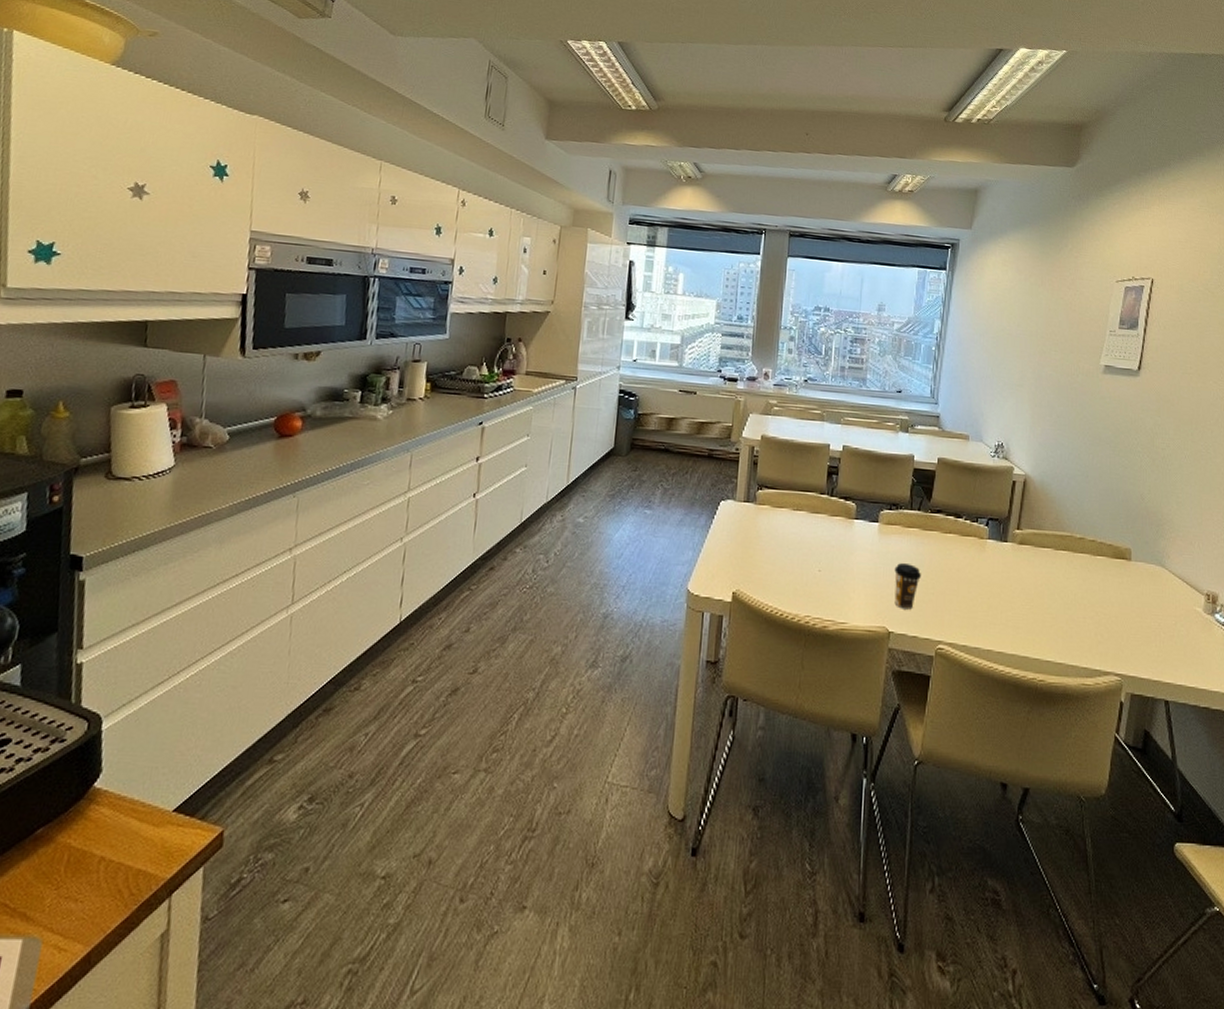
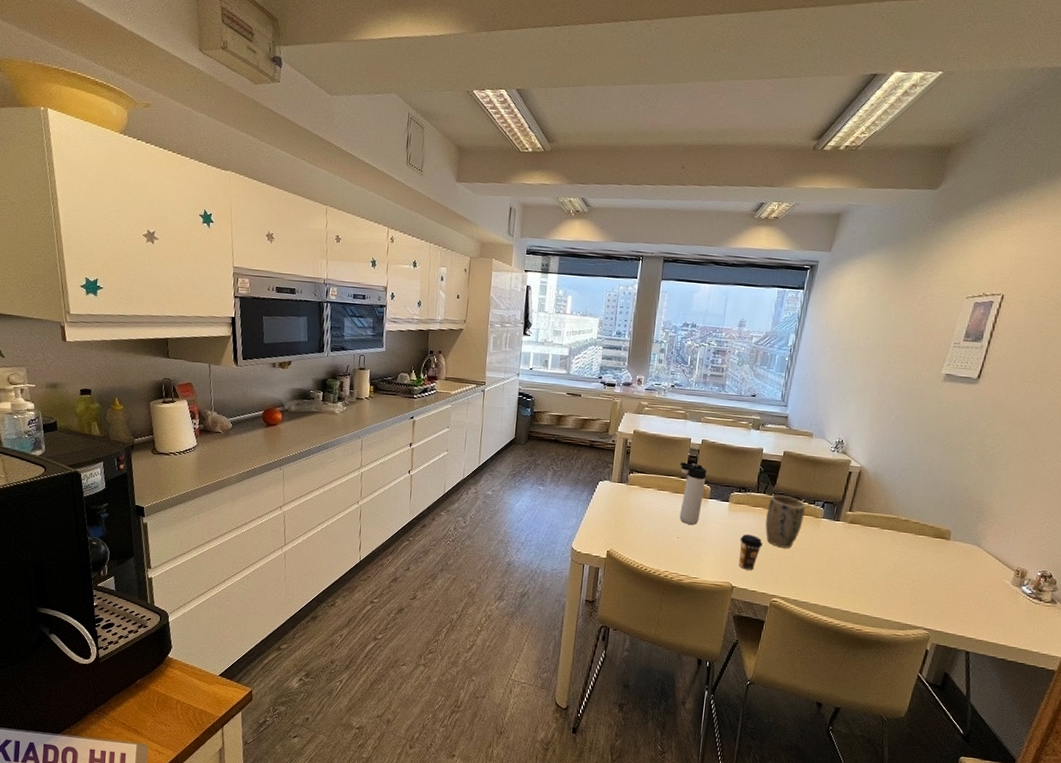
thermos bottle: none [818,474,851,553] -> present [679,462,707,525]
plant pot: none [923,511,968,579] -> present [765,494,806,548]

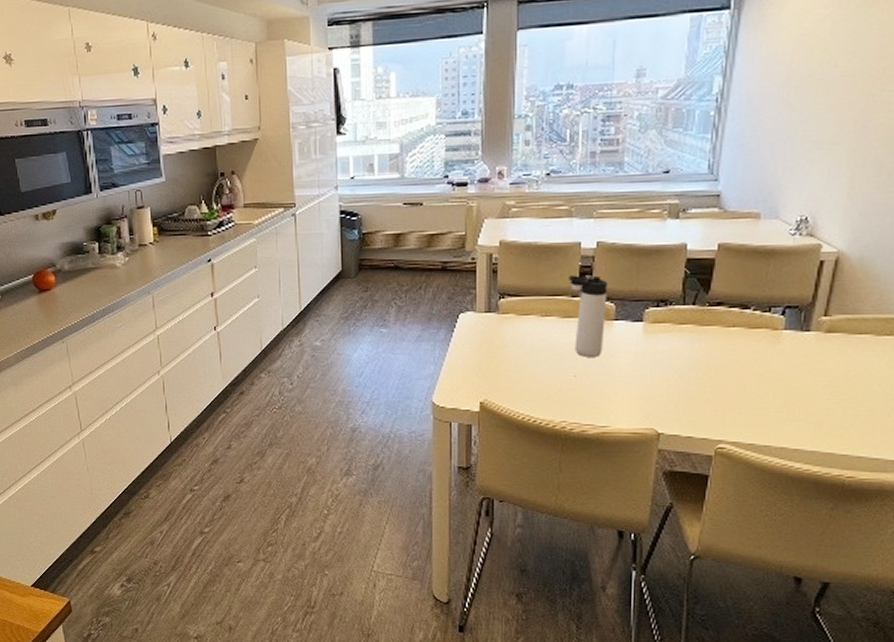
coffee cup: present [738,534,762,570] -> none [664,363,697,410]
plant pot: present [765,494,806,548] -> none [699,303,758,376]

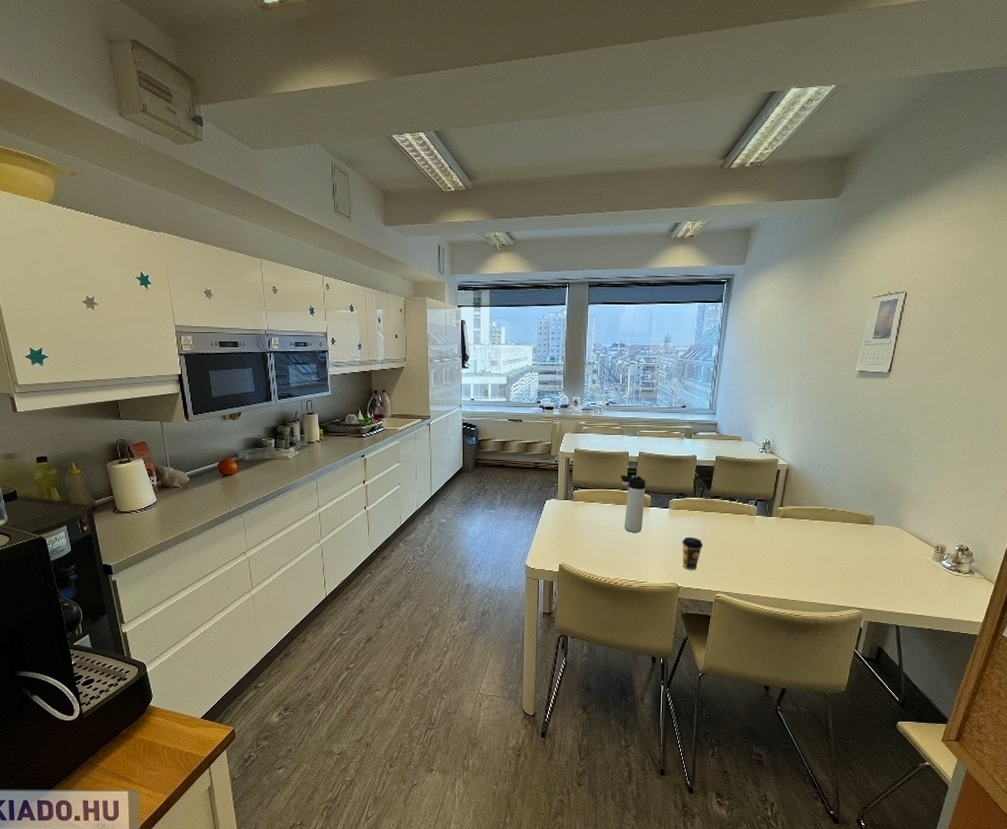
coffee cup: none [664,363,697,410] -> present [682,537,703,570]

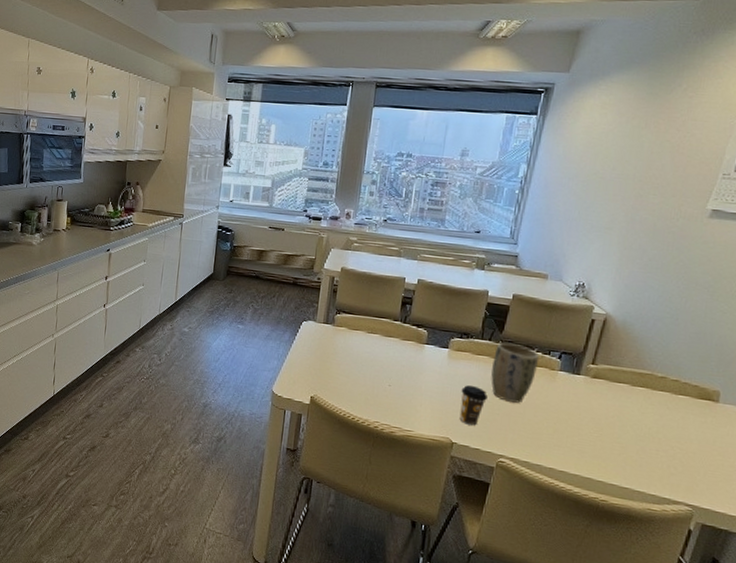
thermos bottle: present [620,475,646,533] -> none [391,303,423,372]
plant pot: none [704,497,741,546] -> present [491,342,540,403]

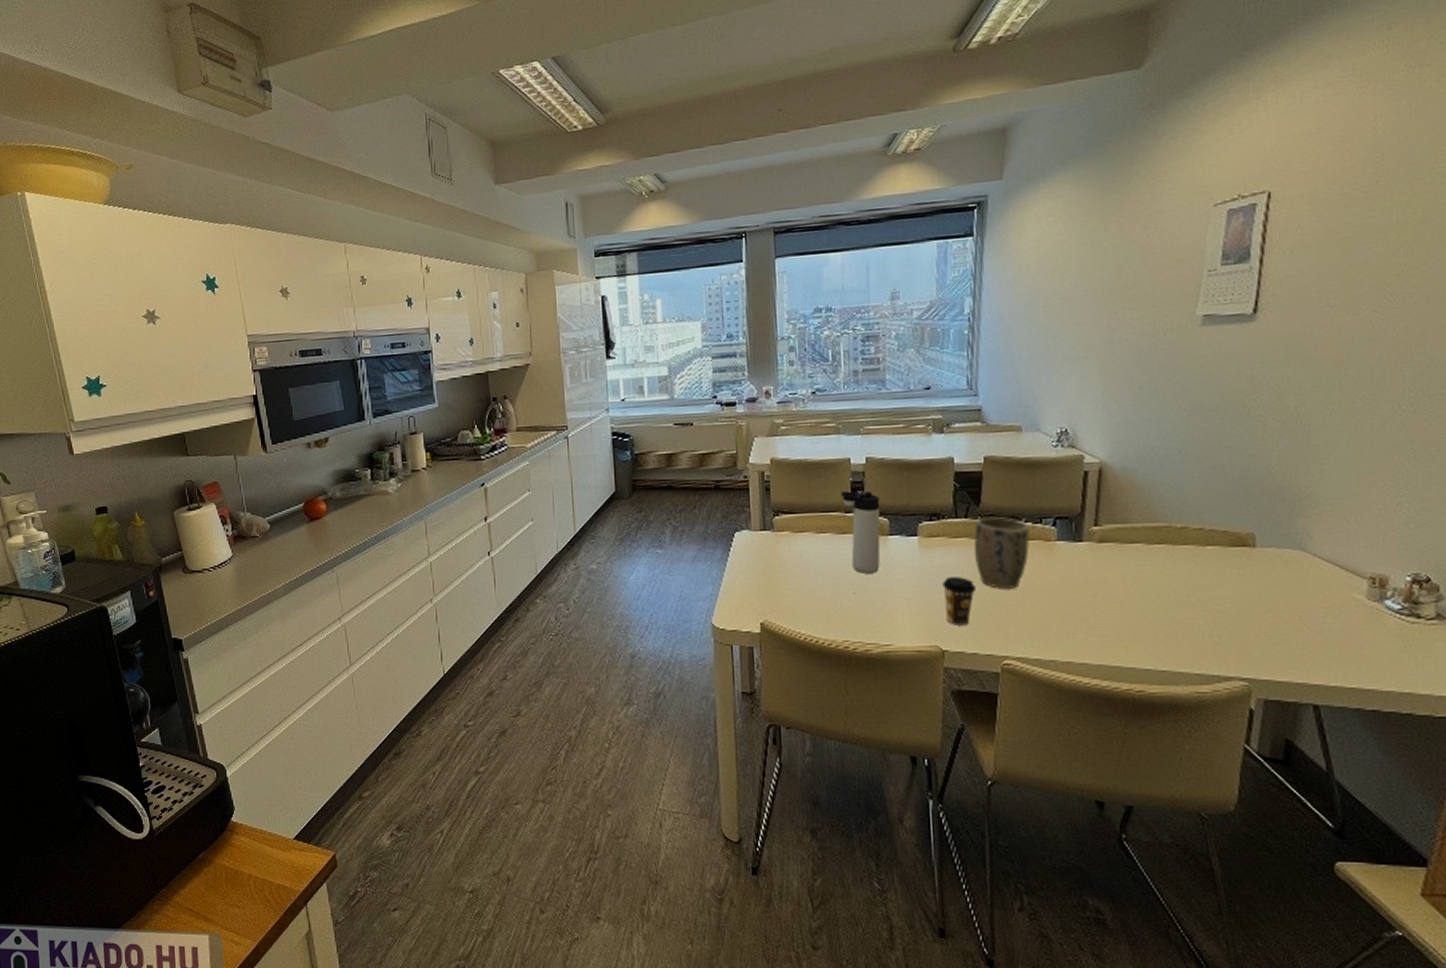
thermos bottle: none [391,303,423,372] -> present [841,491,881,573]

